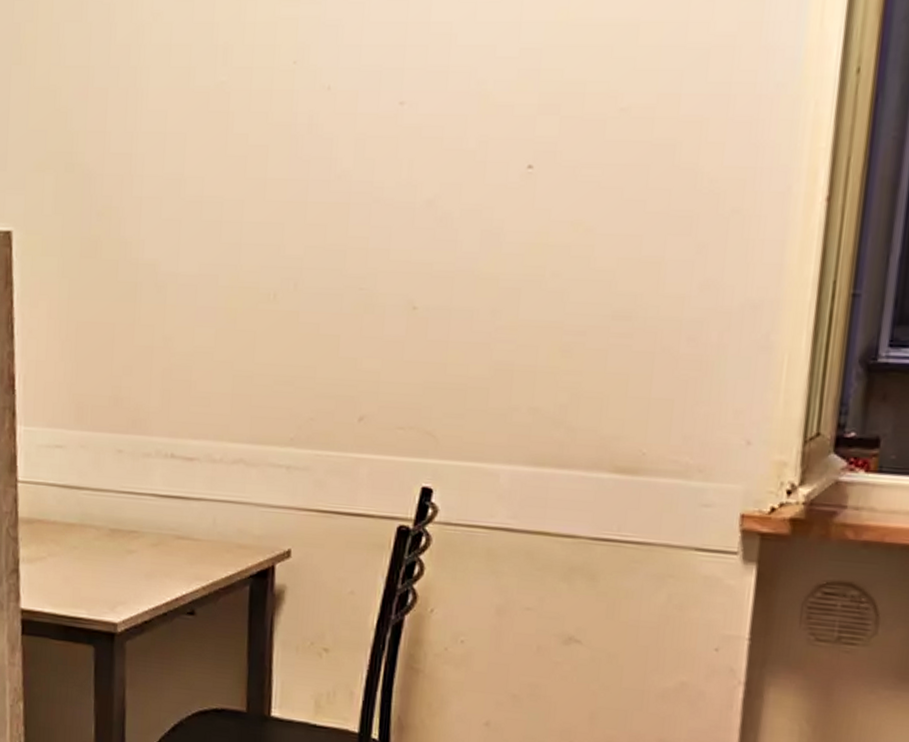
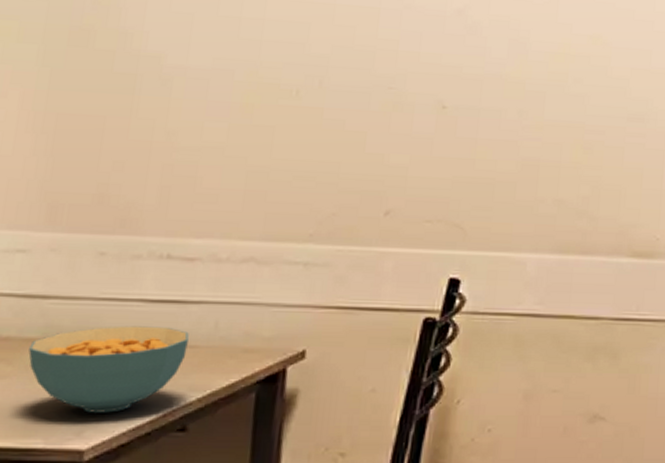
cereal bowl: none [71,517,192,593] -> present [28,326,189,413]

